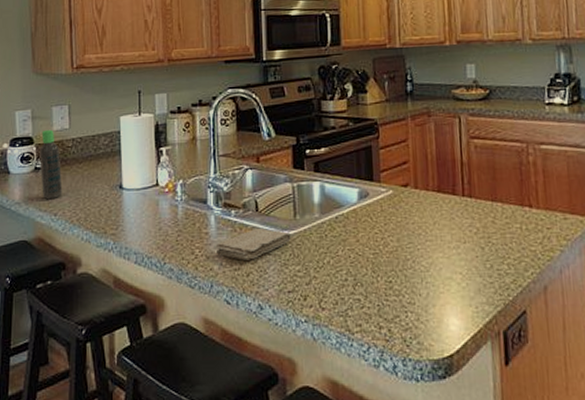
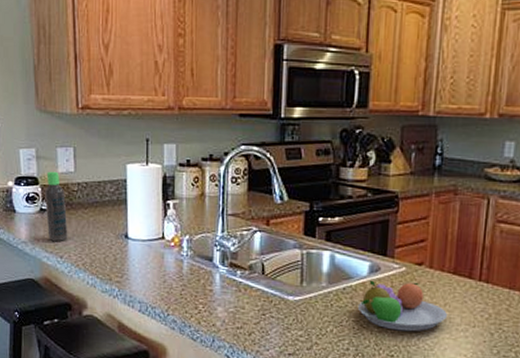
washcloth: present [215,227,291,260] -> none [219,290,296,321]
fruit bowl: none [351,203,439,255] -> present [357,280,448,332]

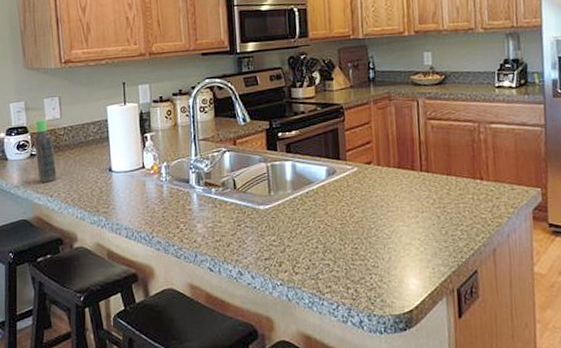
fruit bowl: present [357,280,448,332] -> none [320,179,399,225]

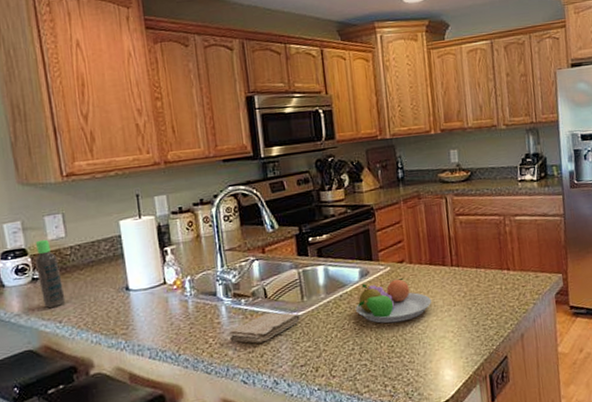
washcloth: none [198,203,266,233] -> present [229,312,300,343]
fruit bowl: none [320,179,399,225] -> present [355,277,432,324]

